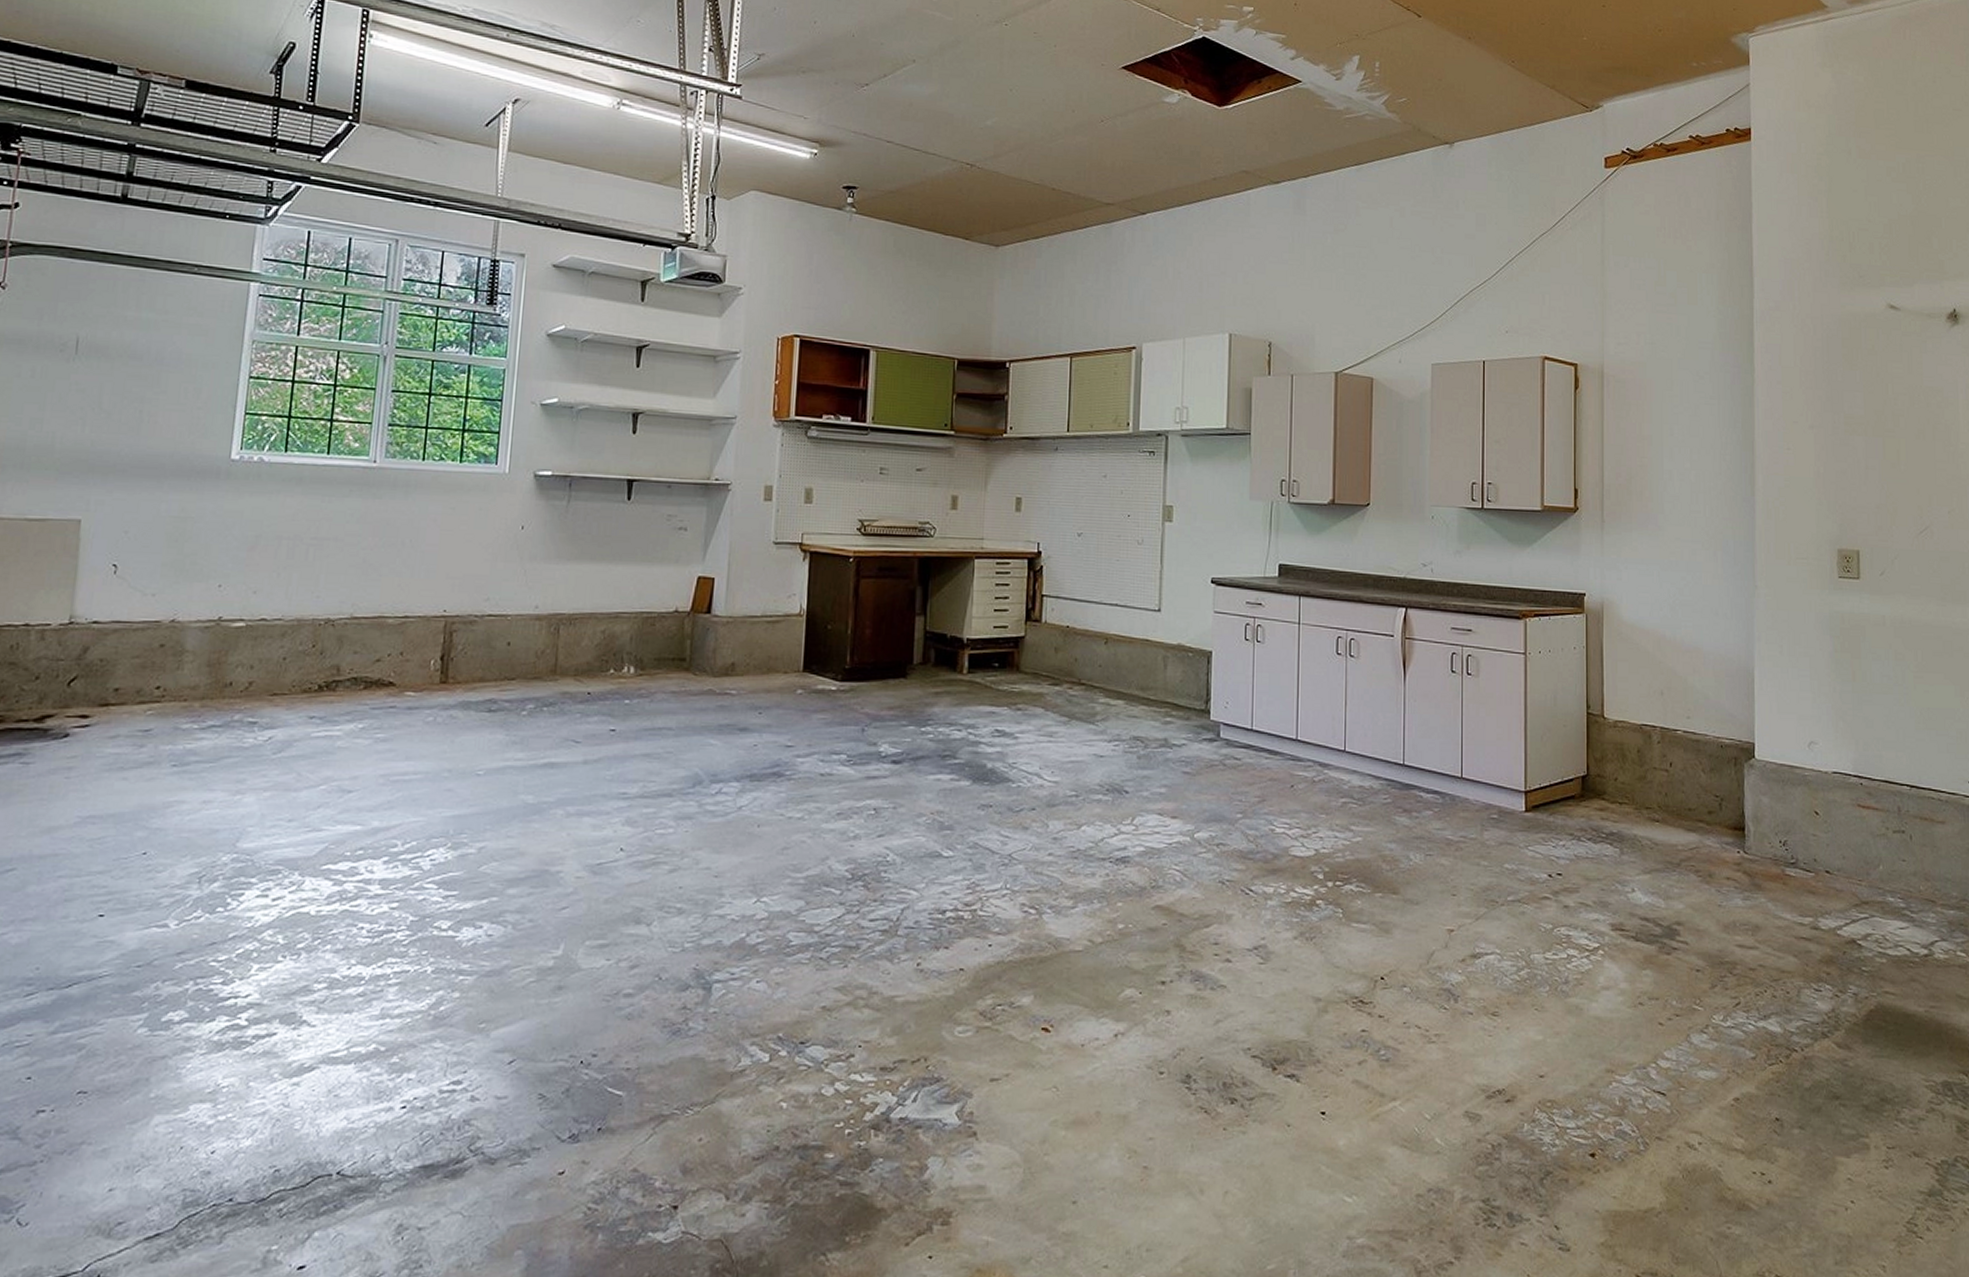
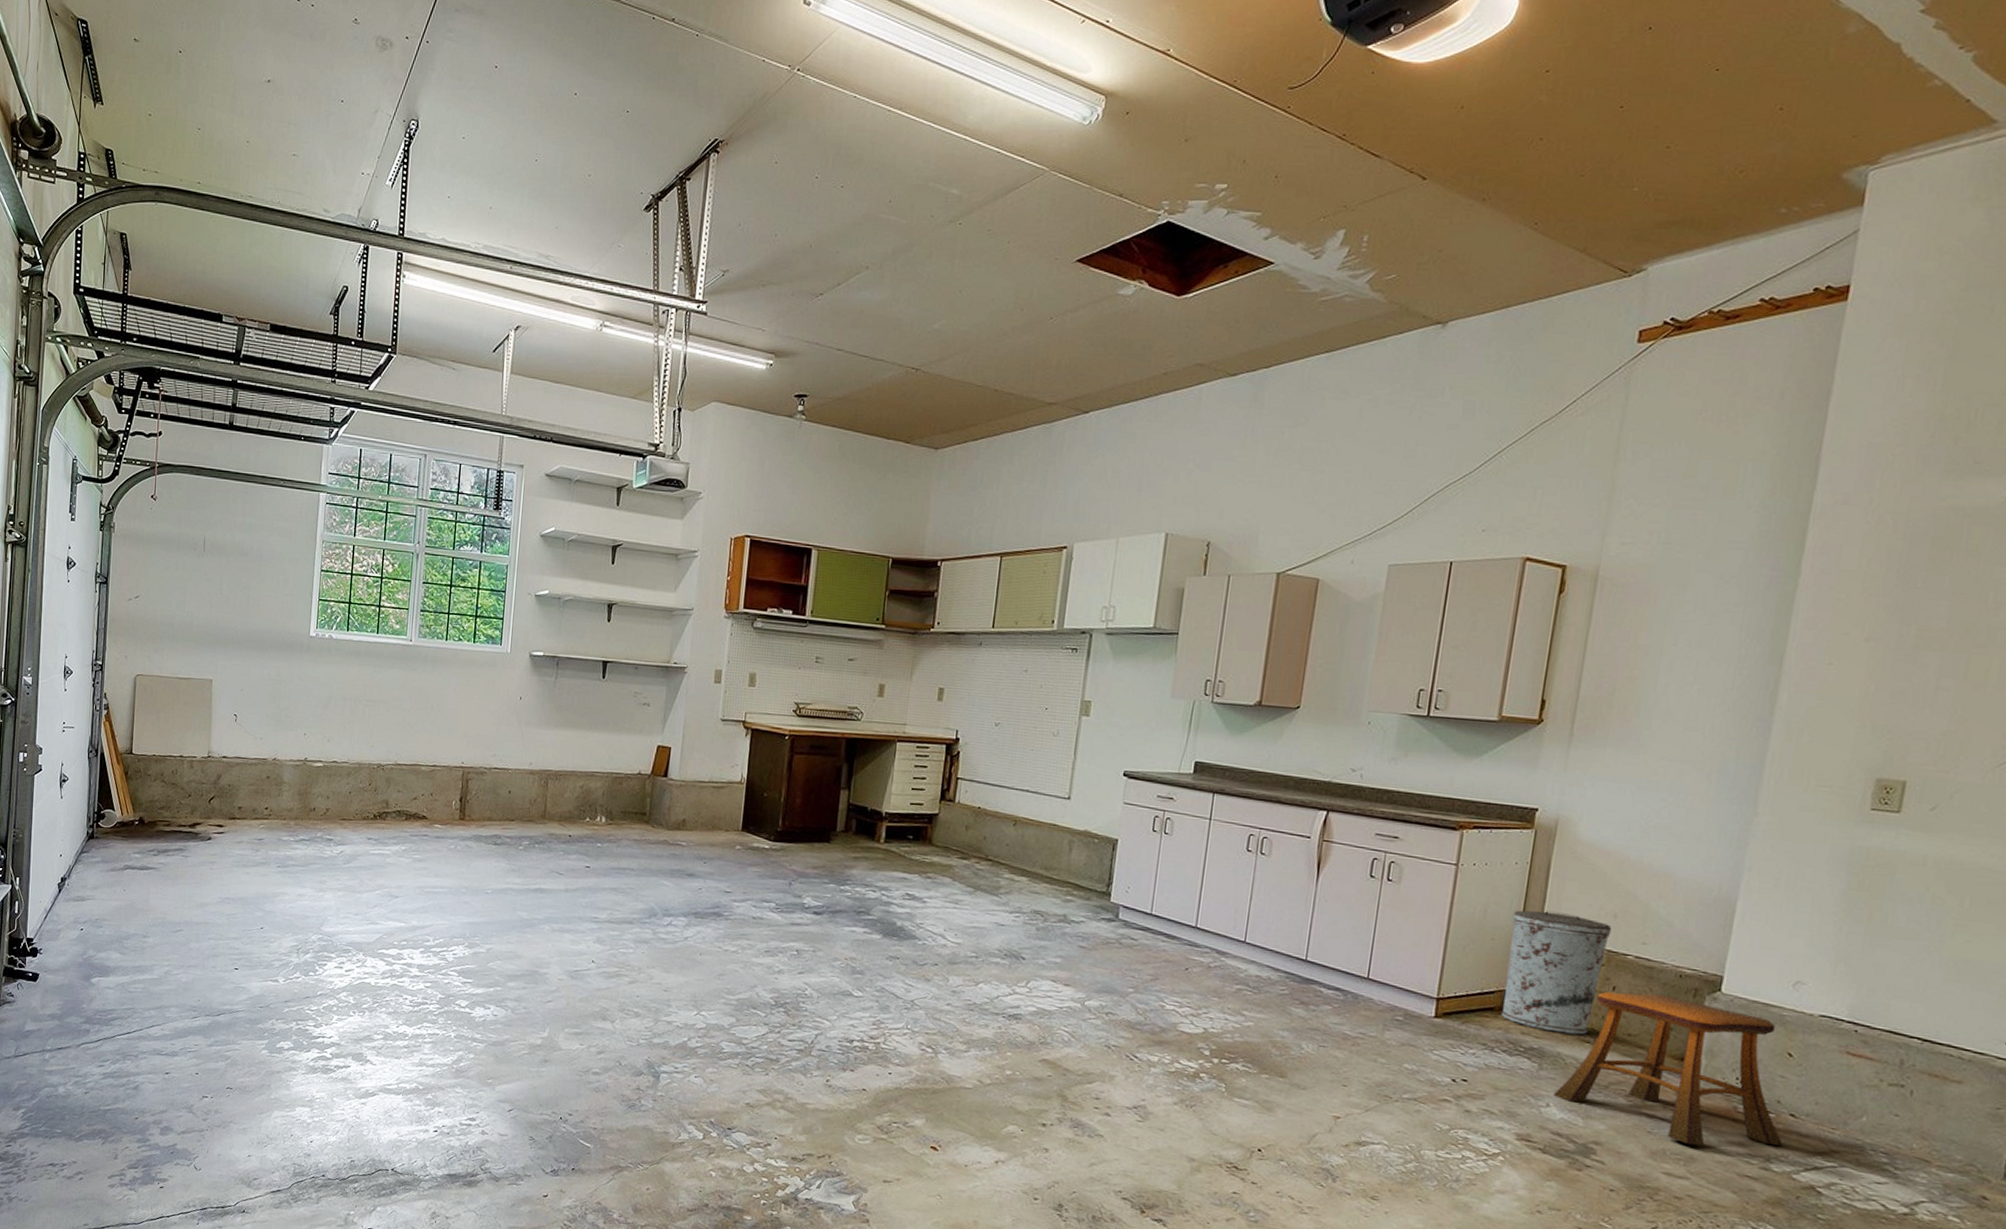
trash can: none [1578,693,1661,815] -> present [1501,910,1612,1035]
stool: none [1636,766,1825,914] -> present [1553,991,1783,1146]

